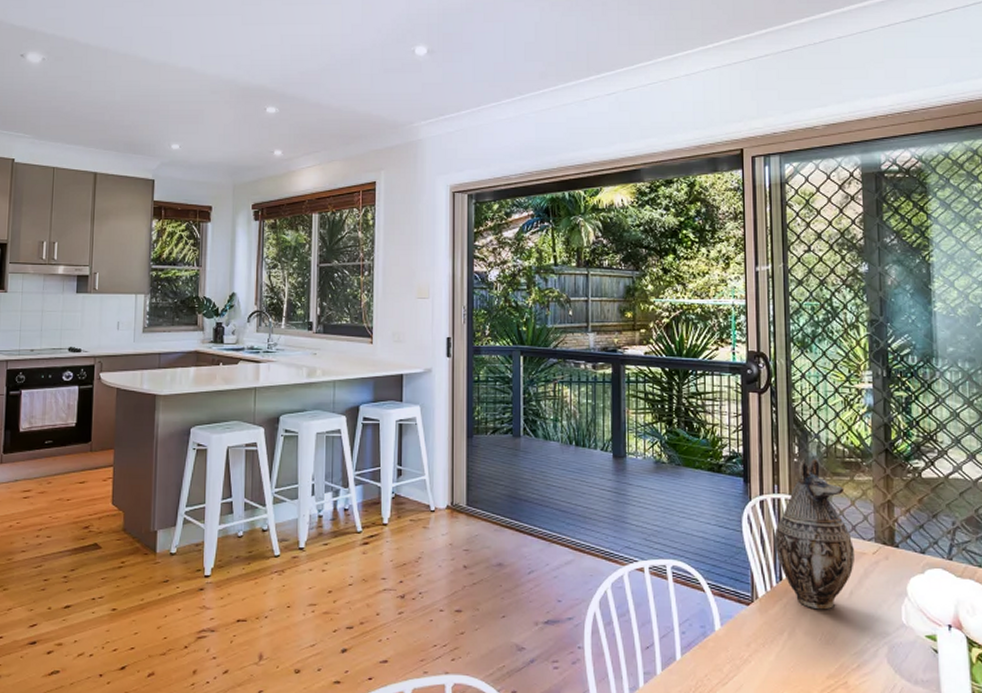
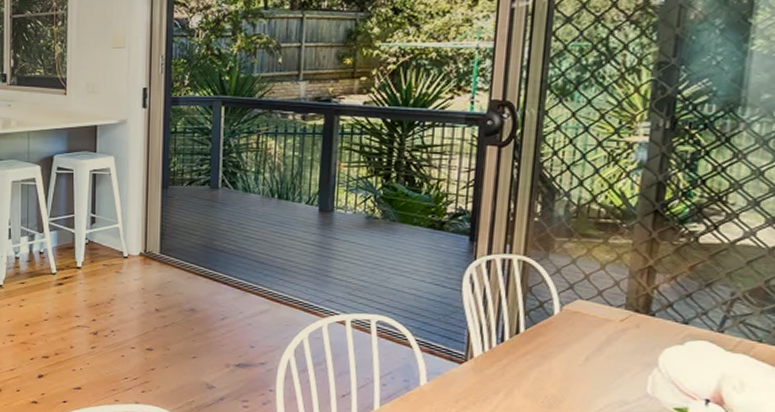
decorative vase: present [774,458,854,610] -> none [499,218,597,374]

